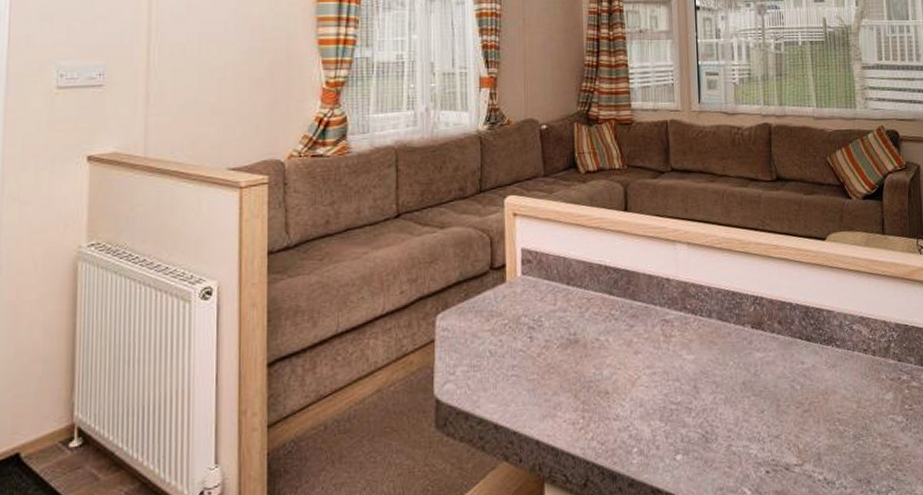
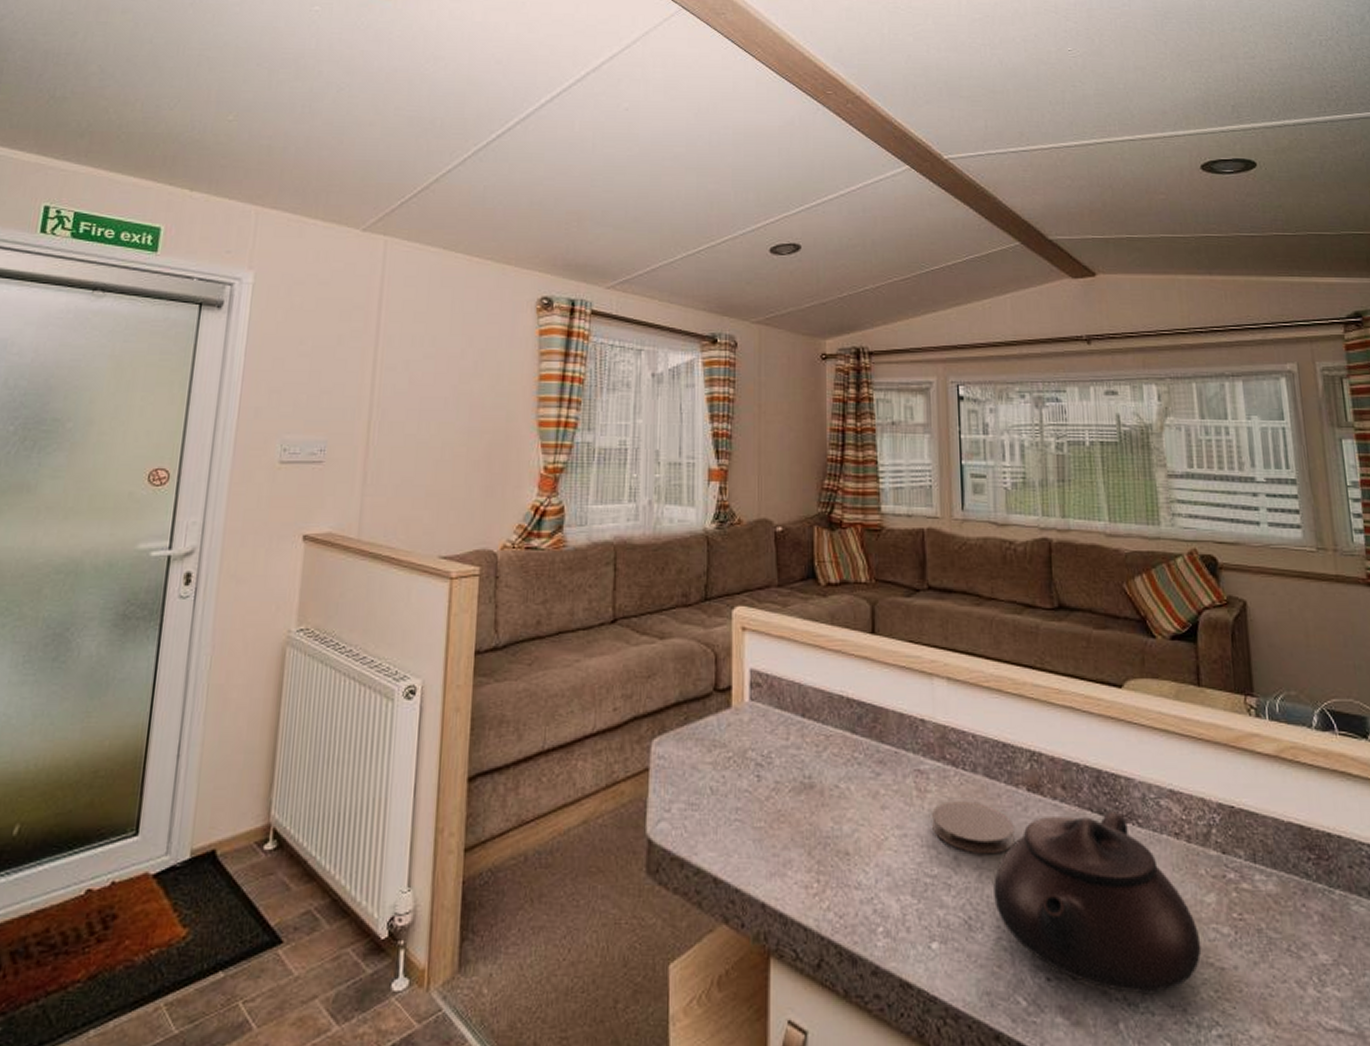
coaster: none [676,340,742,382] -> present [932,801,1015,855]
teapot: none [725,337,882,475] -> present [993,811,1202,995]

